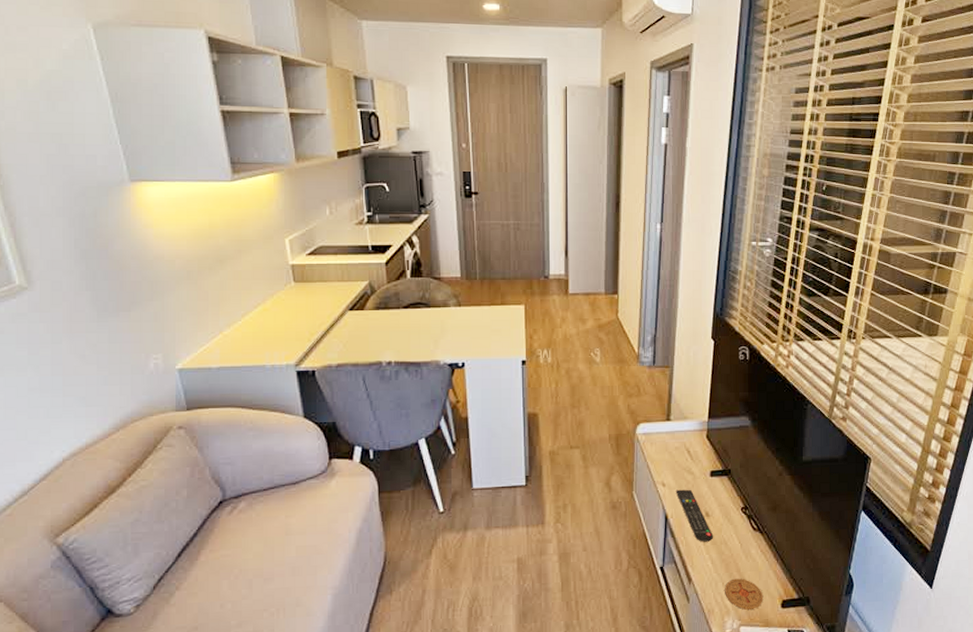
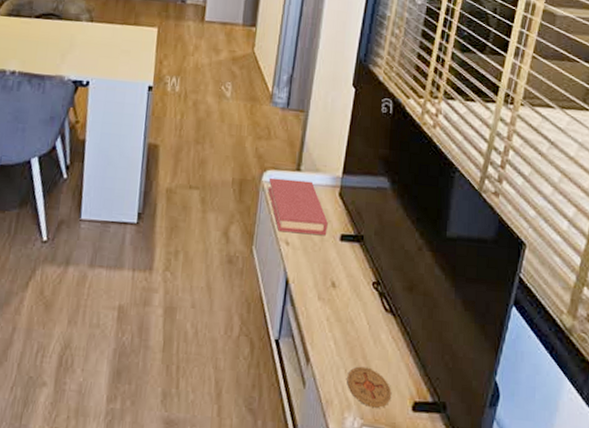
book: none [642,428,698,476] -> present [268,177,328,236]
remote control: present [676,489,714,542] -> none [301,251,339,317]

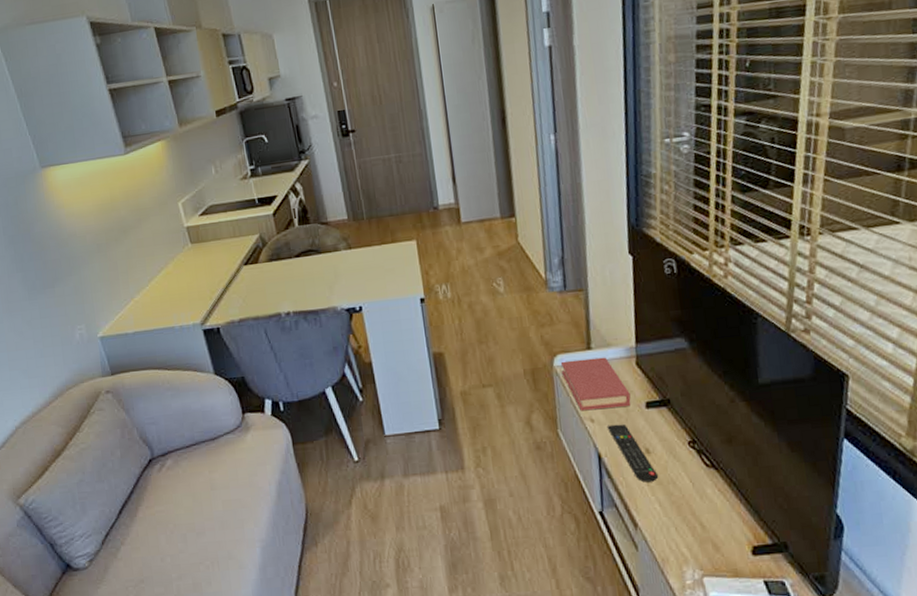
remote control: none [301,251,339,317] -> present [608,424,659,483]
coaster: present [347,366,392,408] -> none [679,522,729,558]

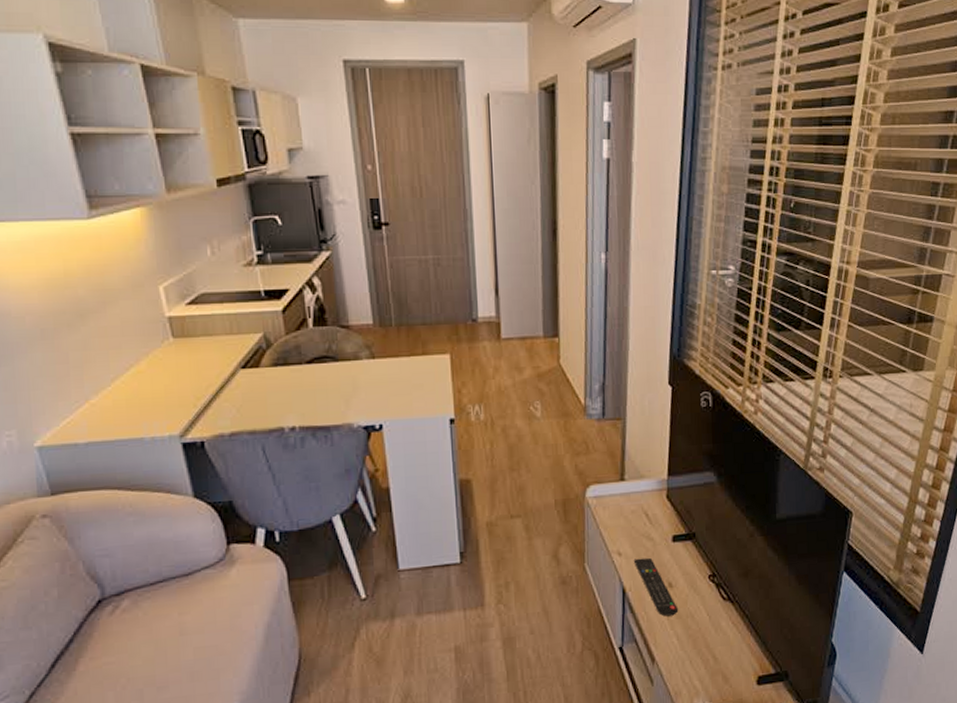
book: present [560,357,631,411] -> none [593,489,659,544]

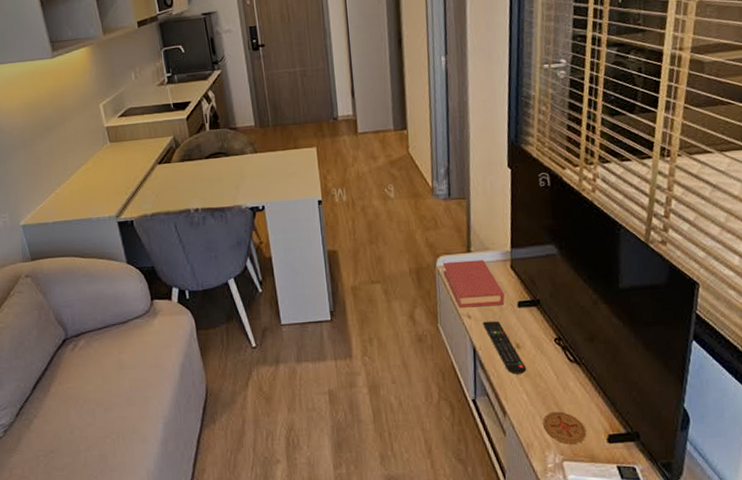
book: none [593,489,659,544] -> present [442,259,505,308]
coaster: none [693,654,737,690] -> present [543,411,587,444]

